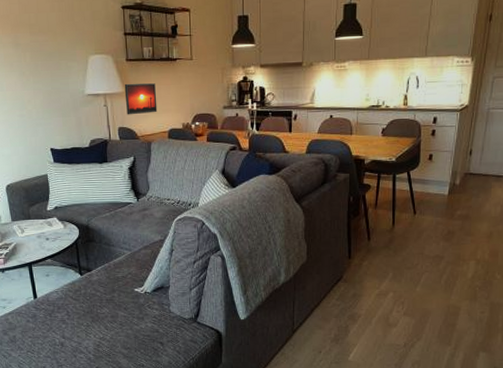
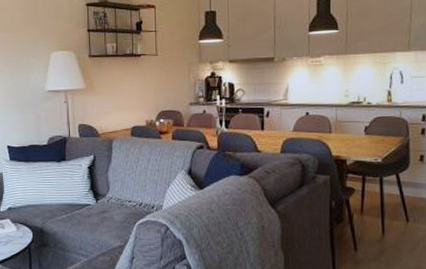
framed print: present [124,83,157,115] -> none [86,79,120,112]

